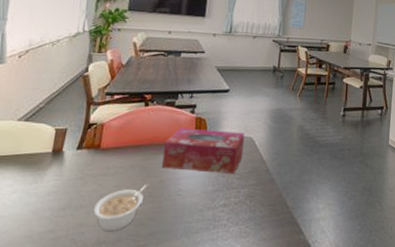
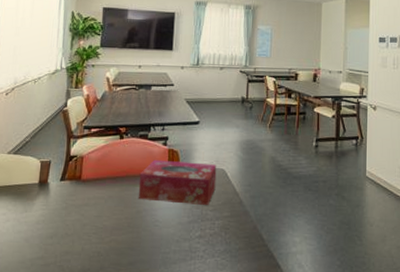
legume: present [93,184,149,230] -> none [77,214,127,259]

